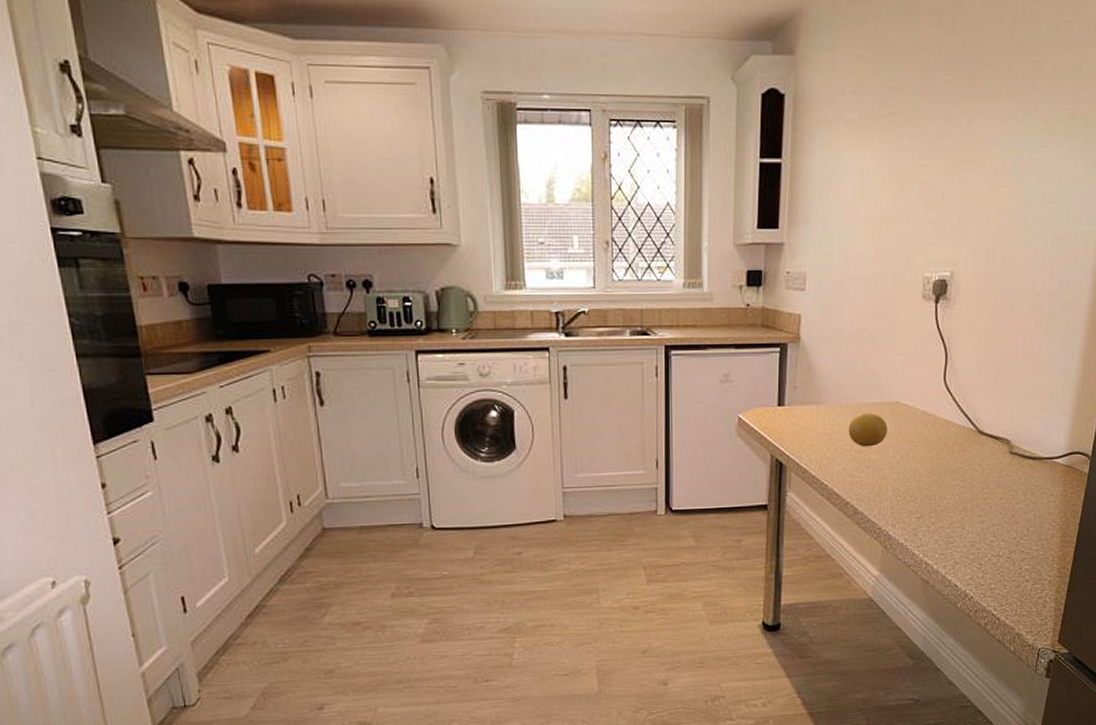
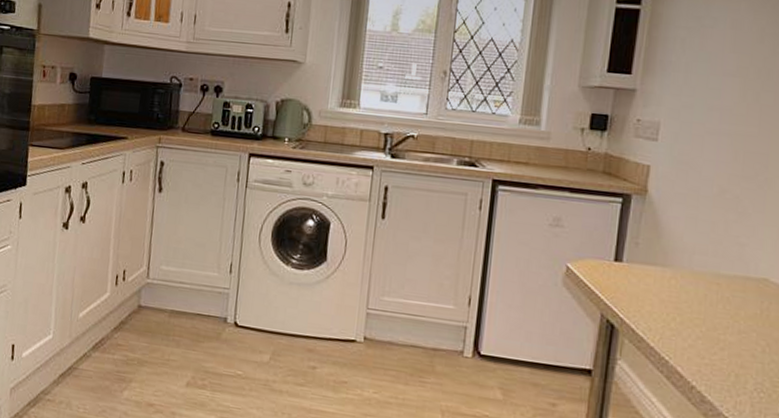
fruit: present [848,412,888,447] -> none [699,285,751,326]

